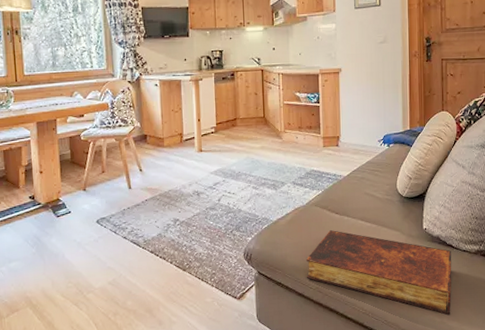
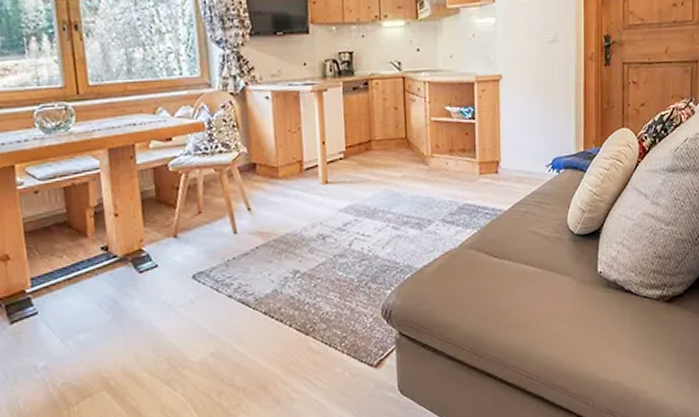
book: present [306,230,452,315] -> none [458,277,630,374]

